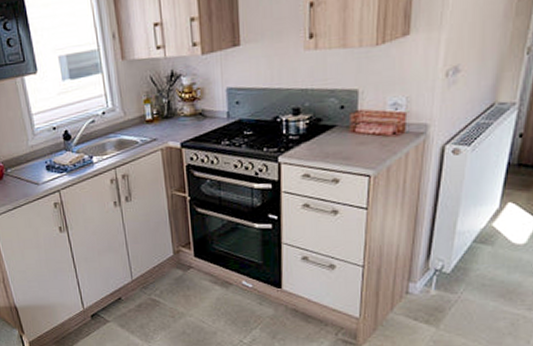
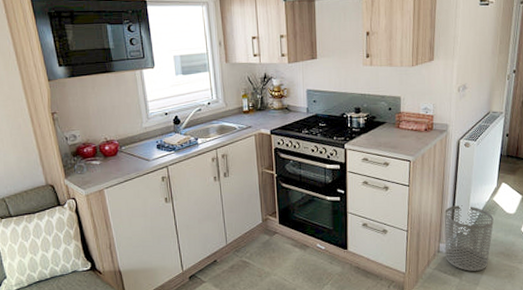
waste bin: none [416,233,491,319] -> present [444,205,494,271]

